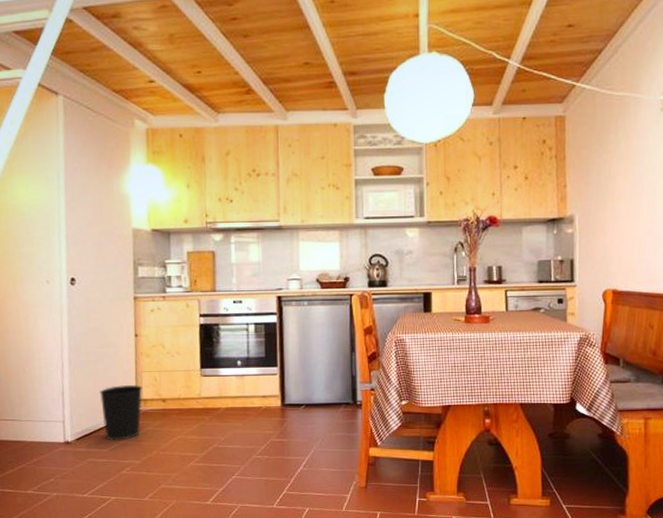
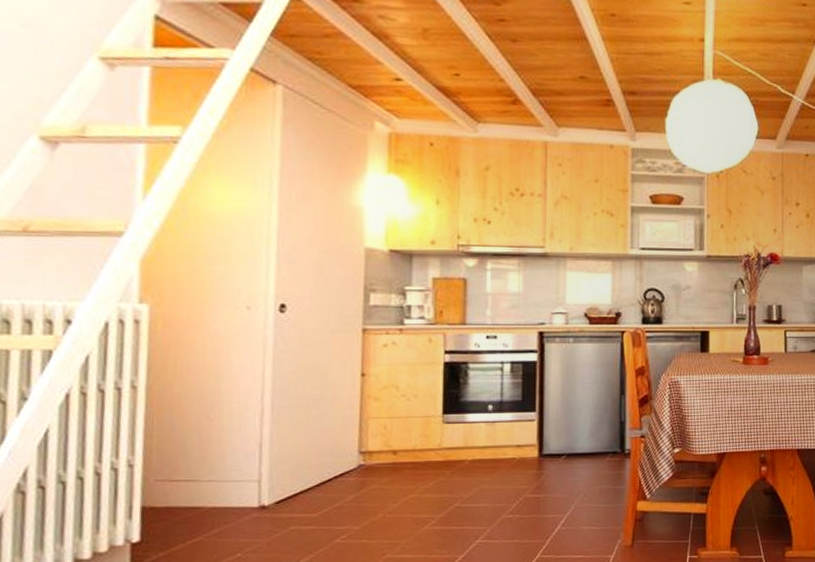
wastebasket: present [99,385,143,441] -> none [310,434,368,503]

